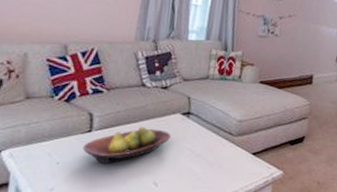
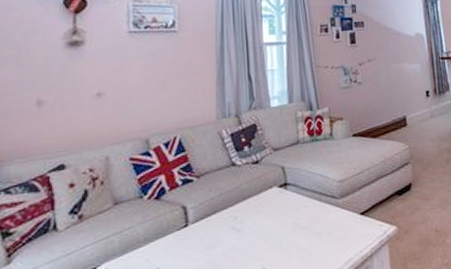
fruit bowl: present [82,126,171,164] -> none [181,208,271,259]

